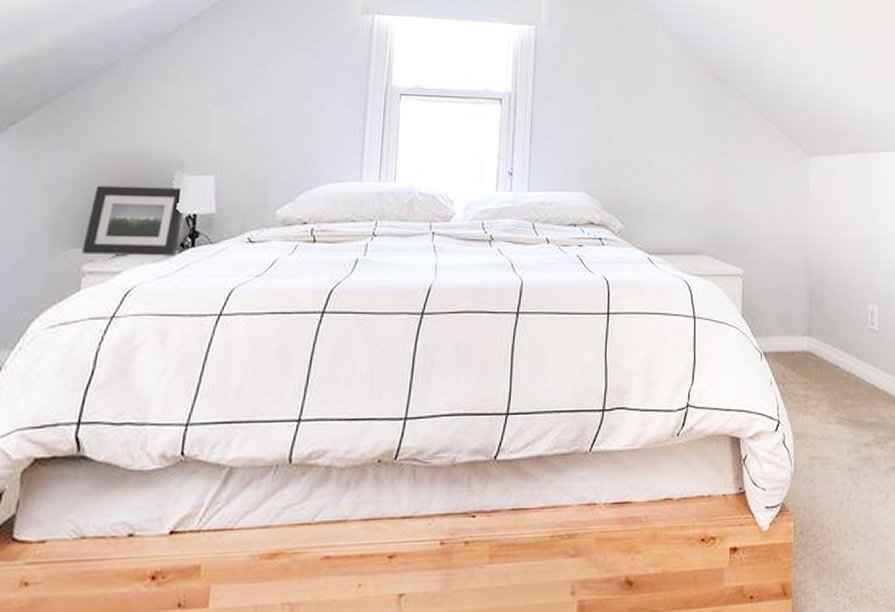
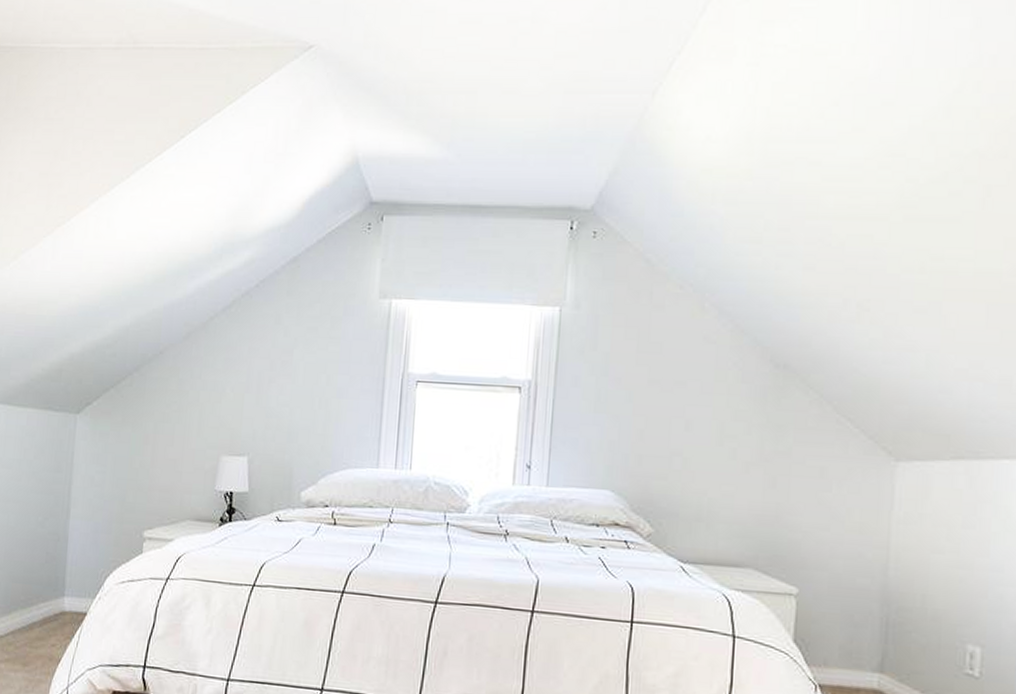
picture frame: present [82,185,185,256] -> none [143,462,223,529]

